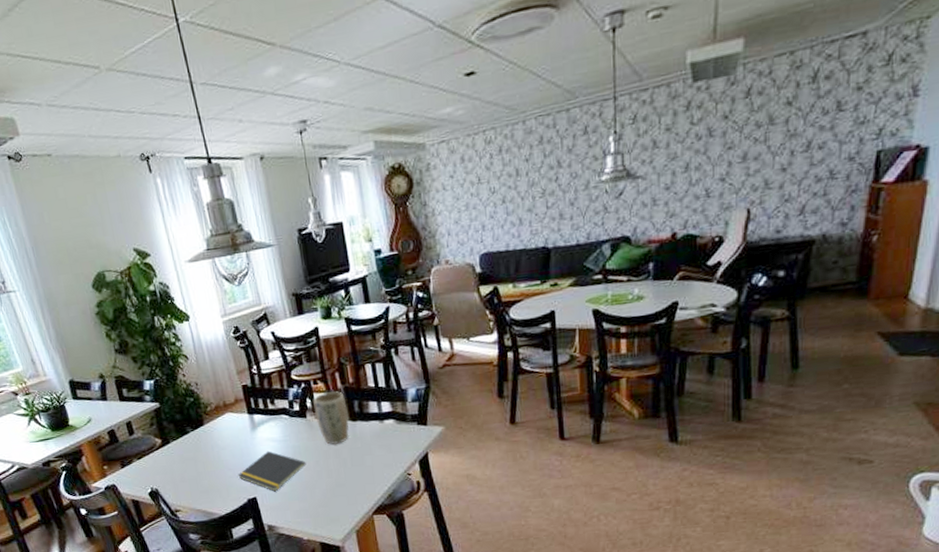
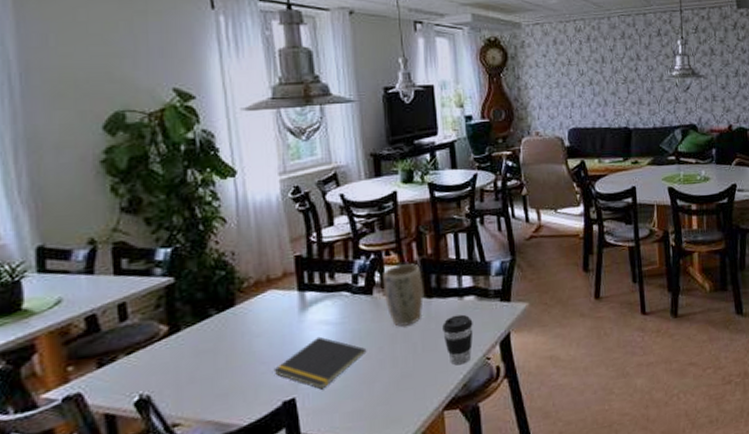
coffee cup: none [367,436,395,479] -> present [442,314,473,366]

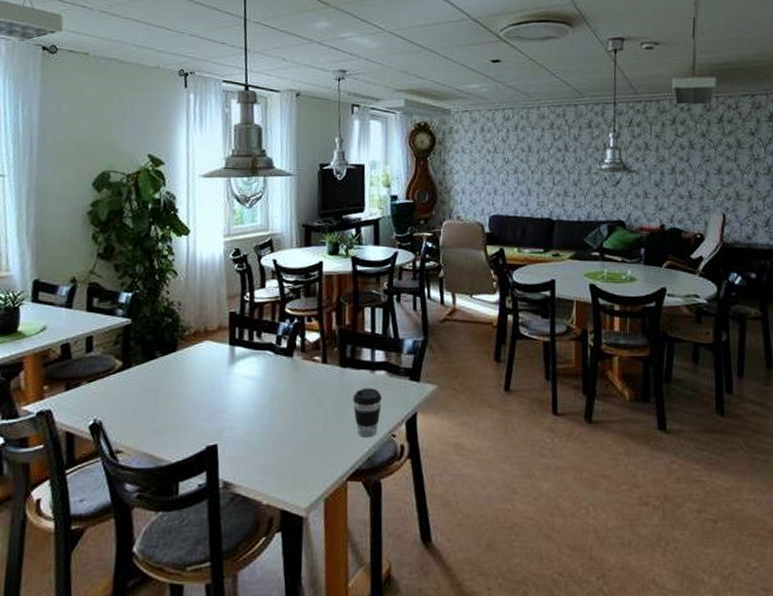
notepad: present [273,336,367,390] -> none [202,390,283,440]
plant pot: present [383,264,424,327] -> none [303,332,339,391]

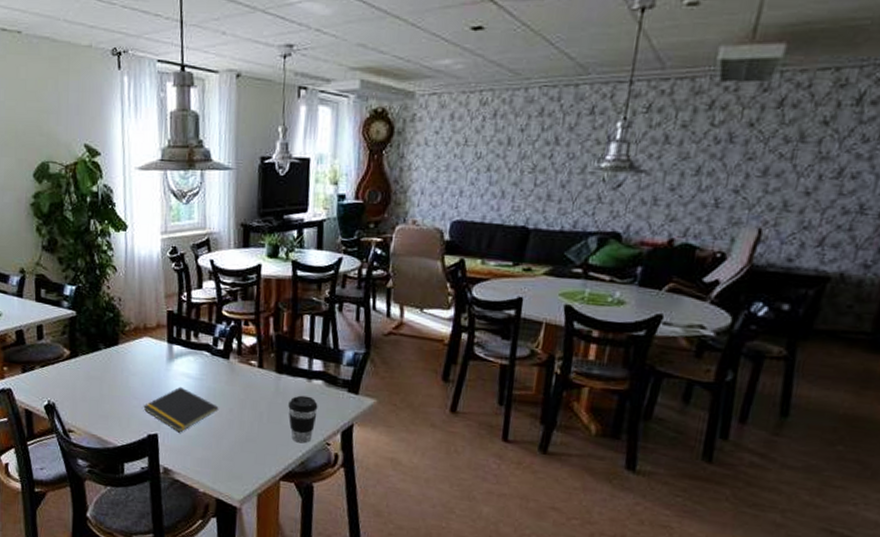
notepad: none [202,390,283,440] -> present [143,386,219,433]

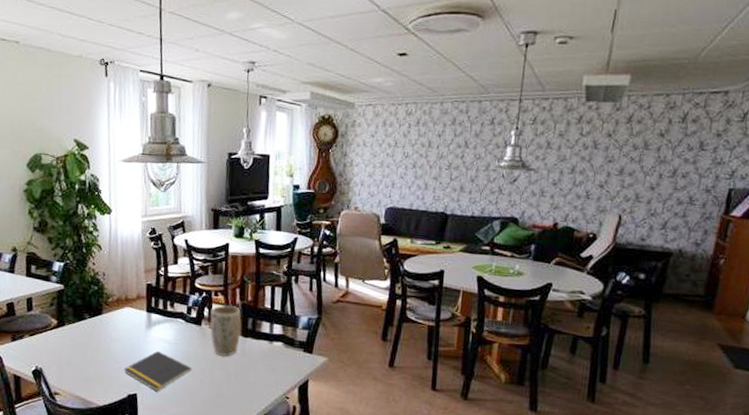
plant pot: none [239,336,276,395] -> present [210,305,242,356]
coffee cup: present [288,395,318,444] -> none [253,356,278,398]

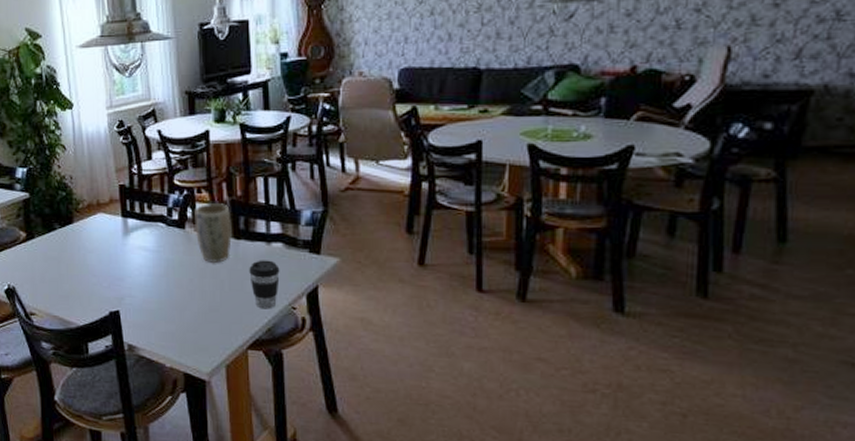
notepad: present [124,350,192,392] -> none [102,260,179,308]
coffee cup: none [253,356,278,398] -> present [249,260,280,309]

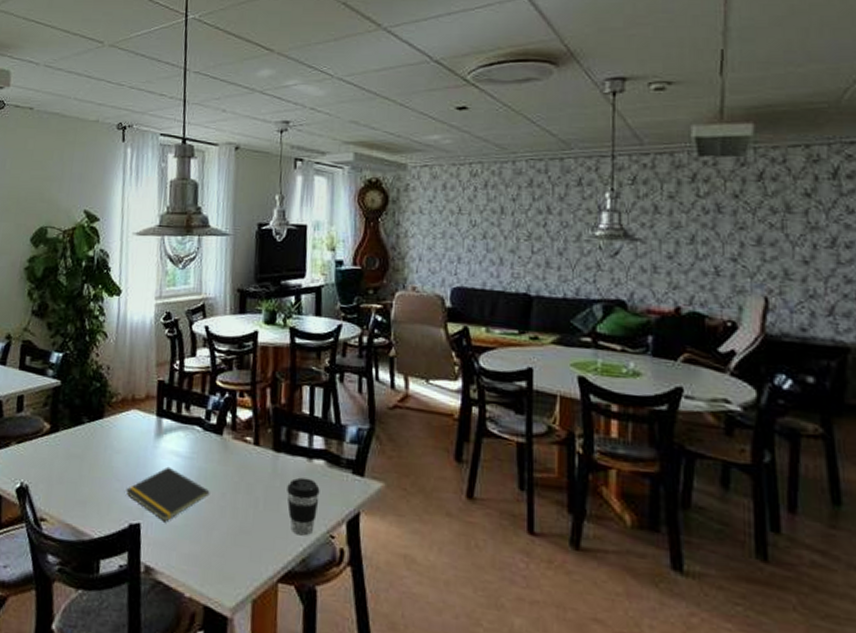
notepad: none [102,260,179,308] -> present [126,466,210,522]
plant pot: present [194,203,232,263] -> none [233,409,273,477]

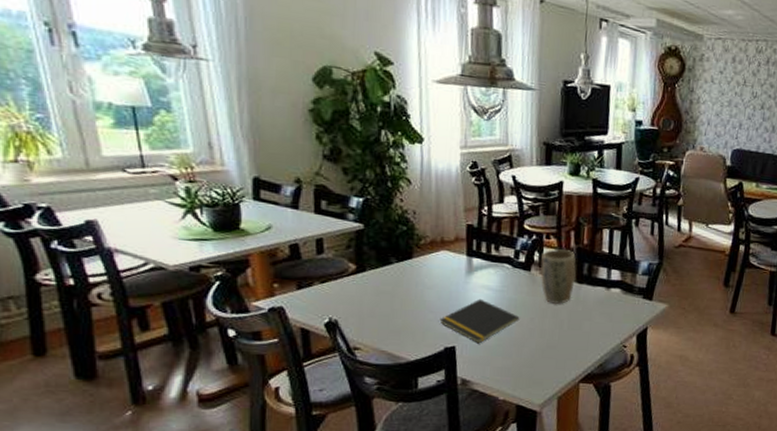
plant pot: none [233,409,273,477] -> present [540,248,576,304]
coffee cup: present [287,477,320,536] -> none [588,303,616,347]

